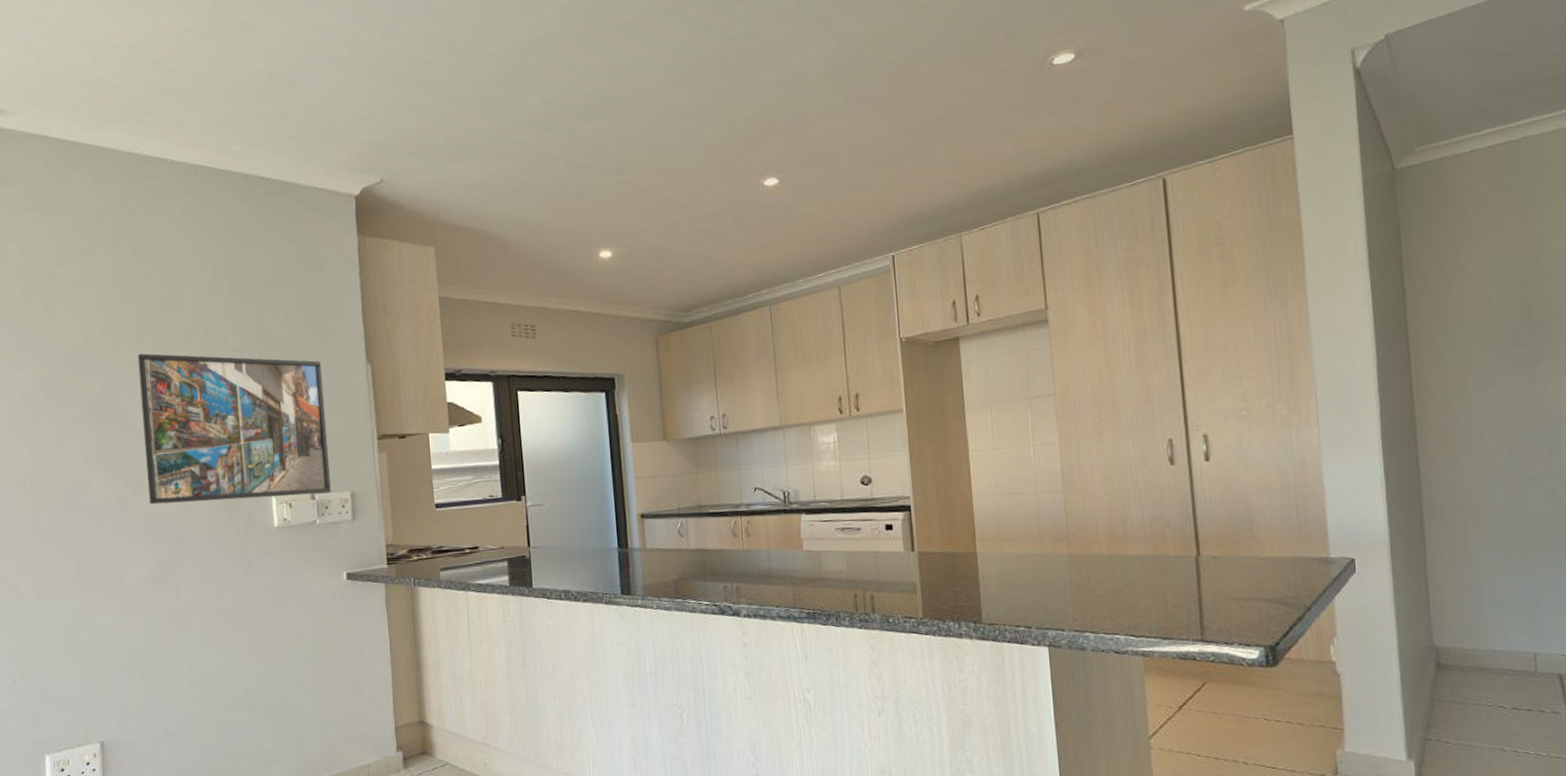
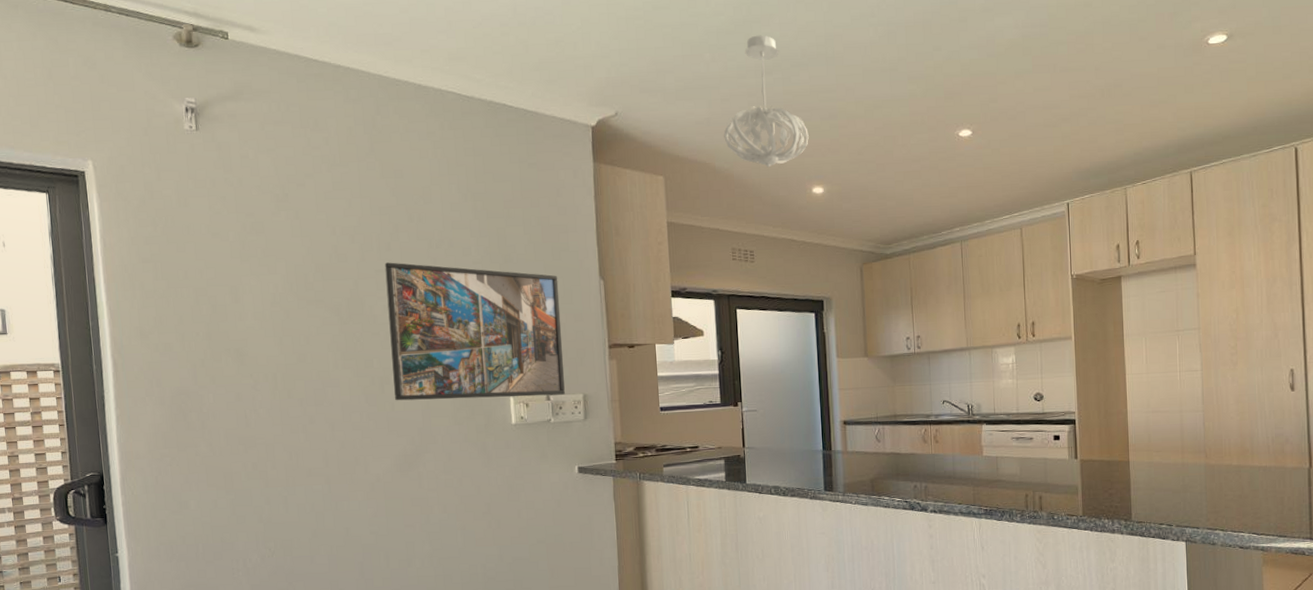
pendant light: none [499,85,594,232] -> present [724,35,809,168]

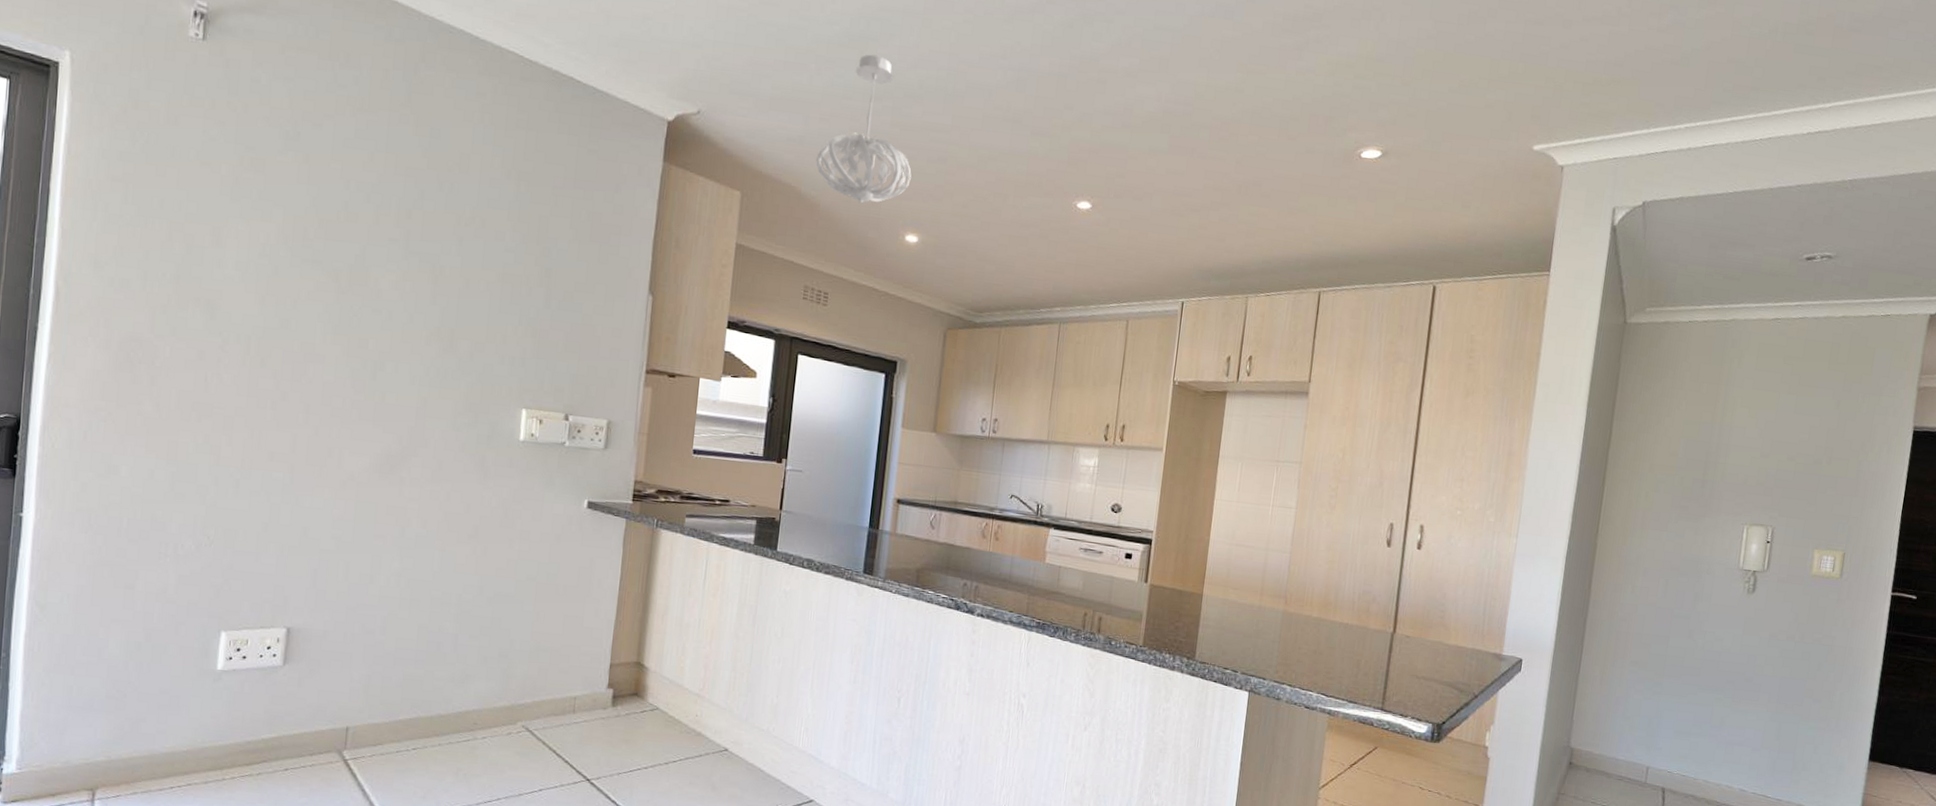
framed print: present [384,262,565,401] -> none [387,231,601,417]

